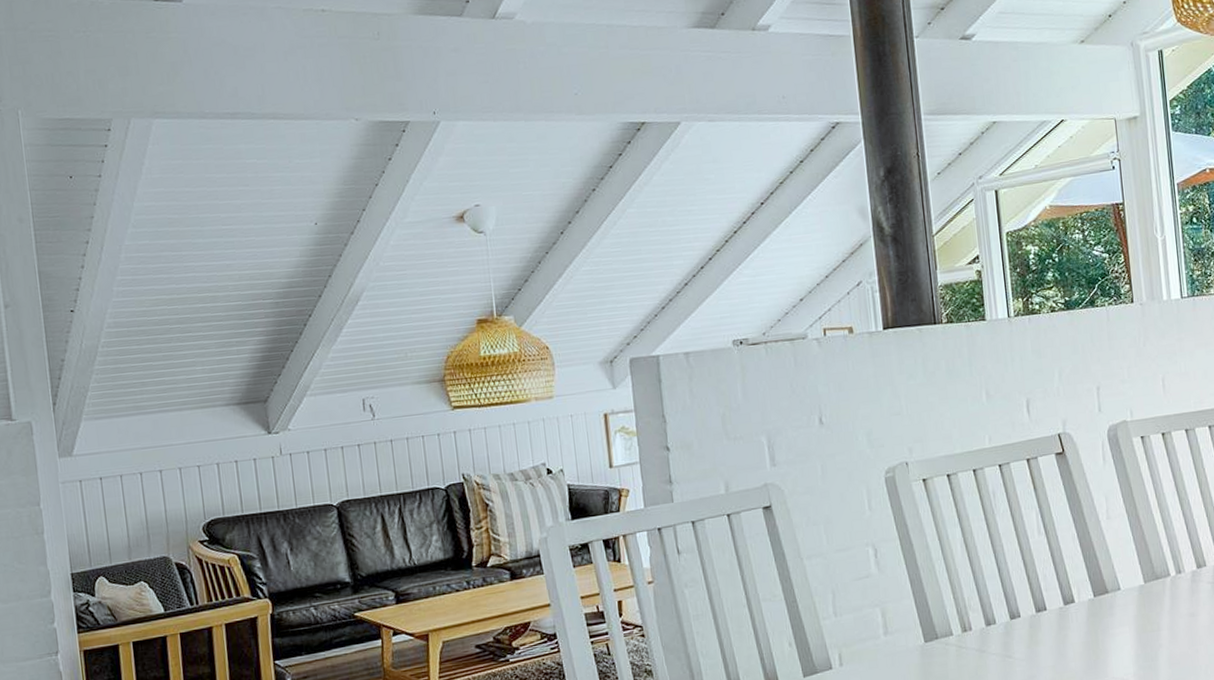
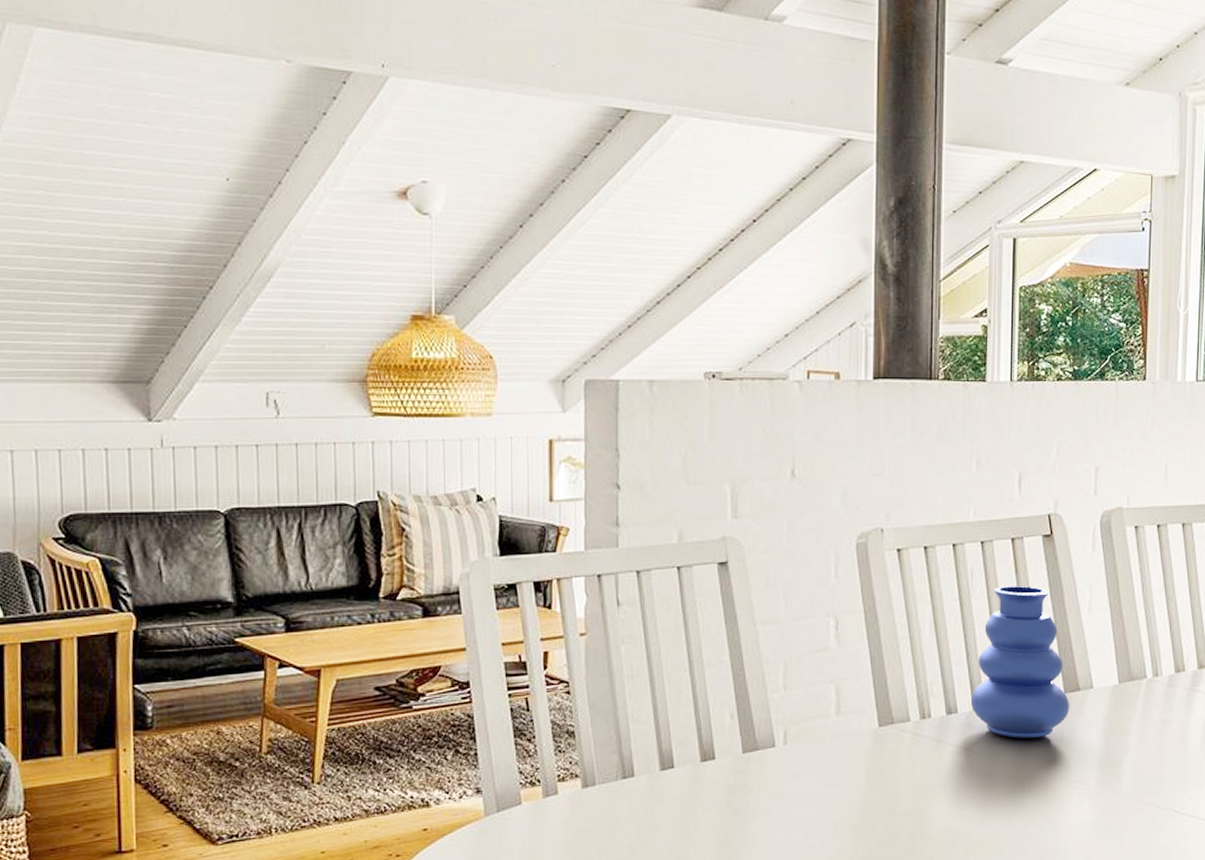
vase: none [1006,501,1101,643] -> present [970,586,1070,739]

